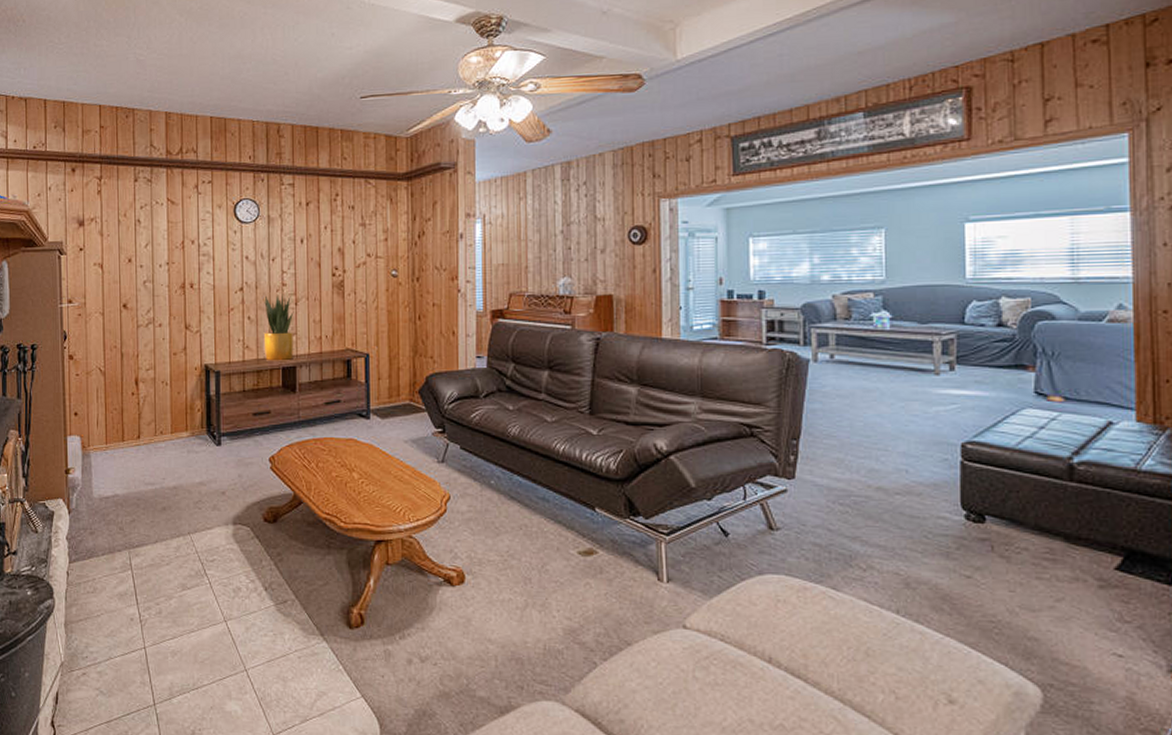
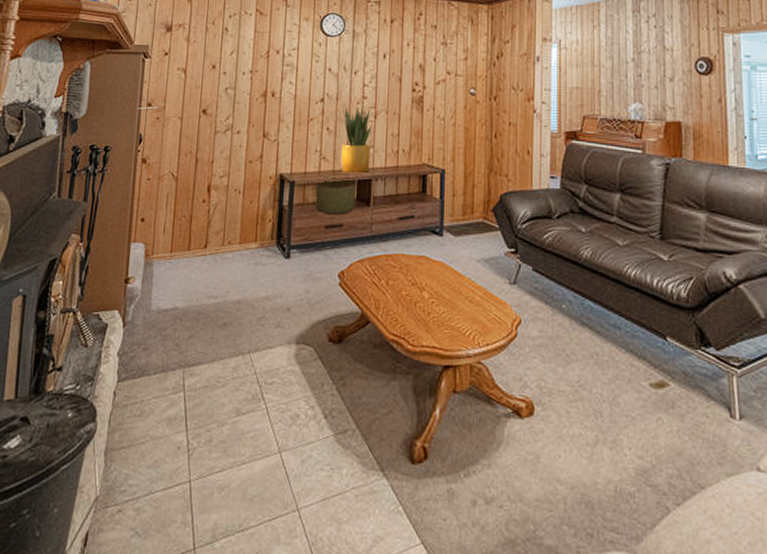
basket: none [240,365,282,403] -> present [315,177,357,215]

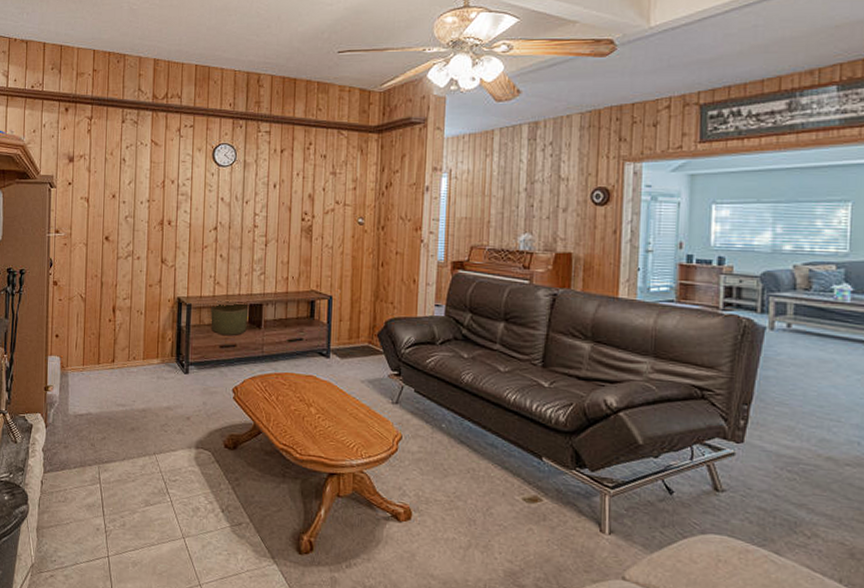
planter: present [341,106,373,174] -> none [233,235,264,298]

